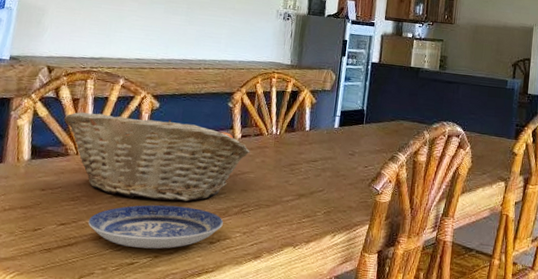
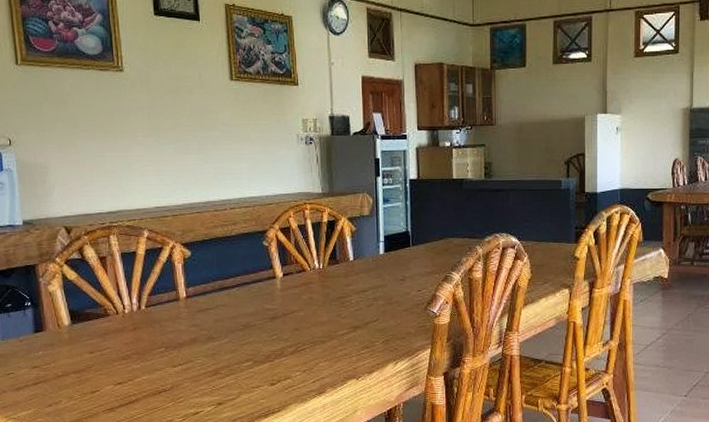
fruit basket: present [64,111,250,202] -> none [95,267,295,350]
plate: present [88,204,223,249] -> none [144,352,281,397]

